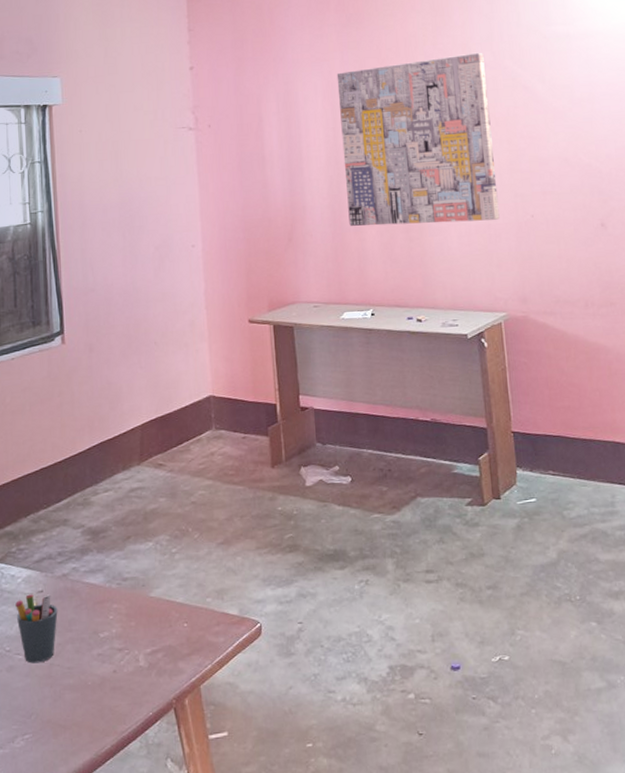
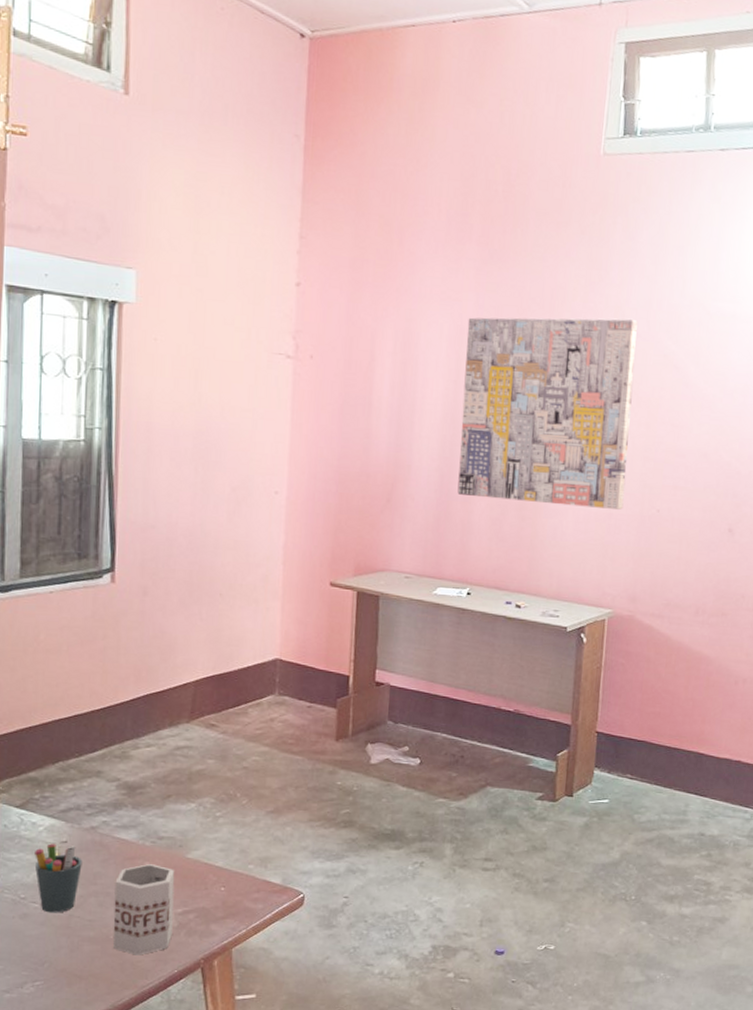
mug: none [88,606,144,700] -> present [113,864,175,956]

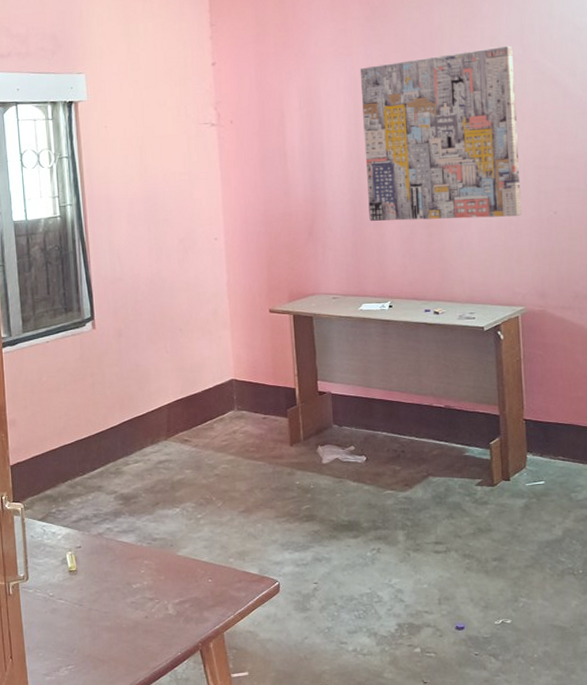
pen holder: present [35,843,83,913] -> none [57,549,95,607]
mug: present [113,864,175,956] -> none [122,562,173,641]

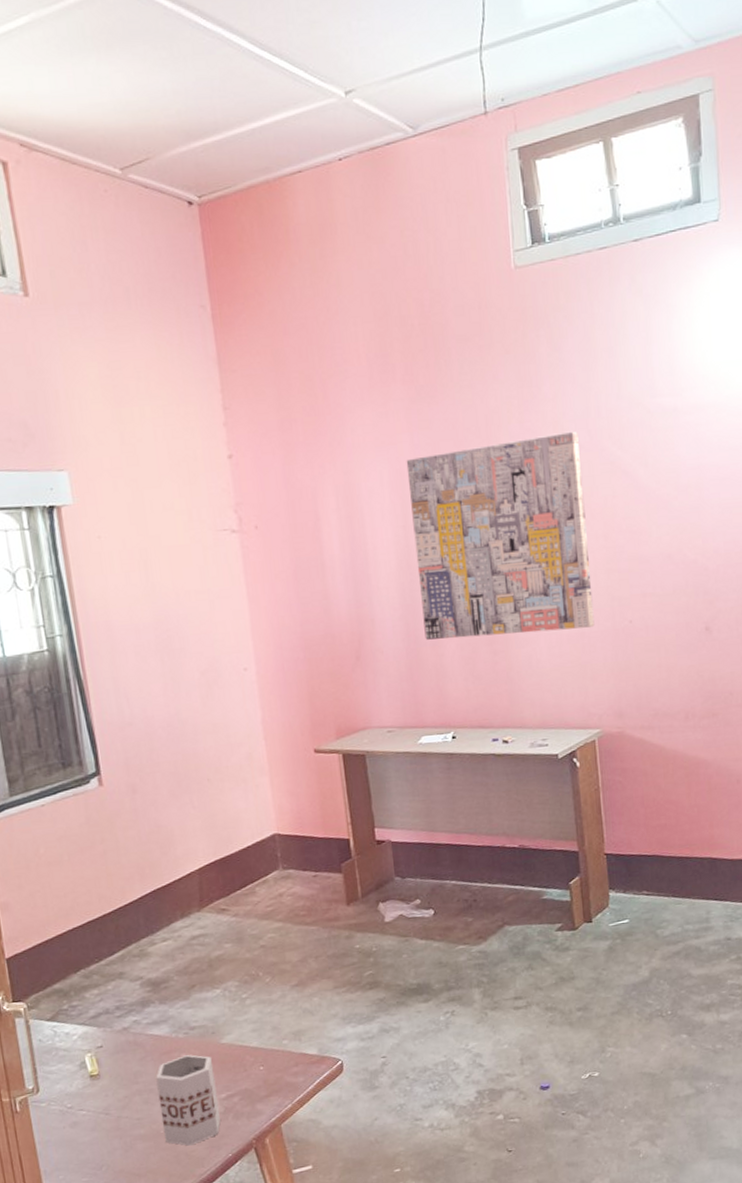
mug: none [122,562,173,641] -> present [156,1054,221,1146]

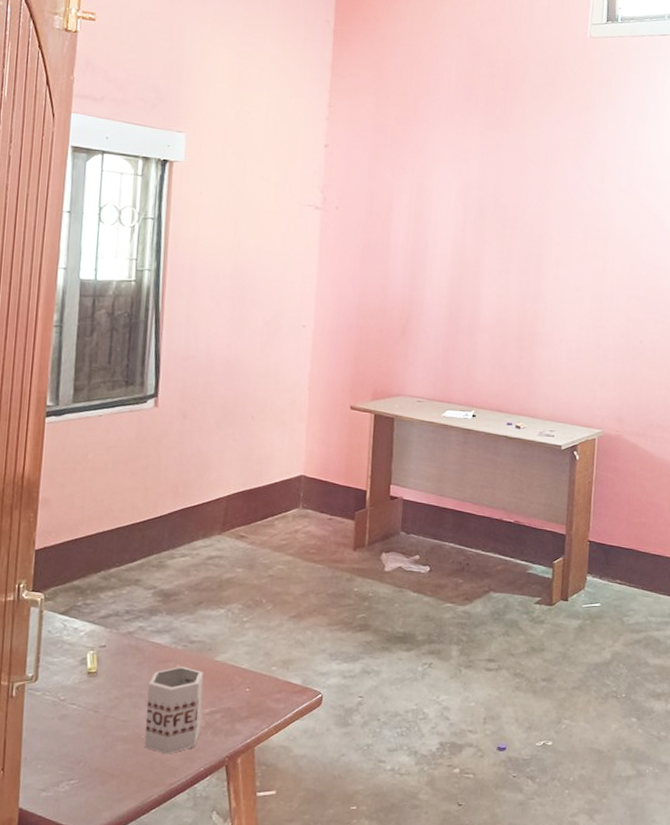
wall art: present [406,431,595,640] -> none [464,174,621,341]

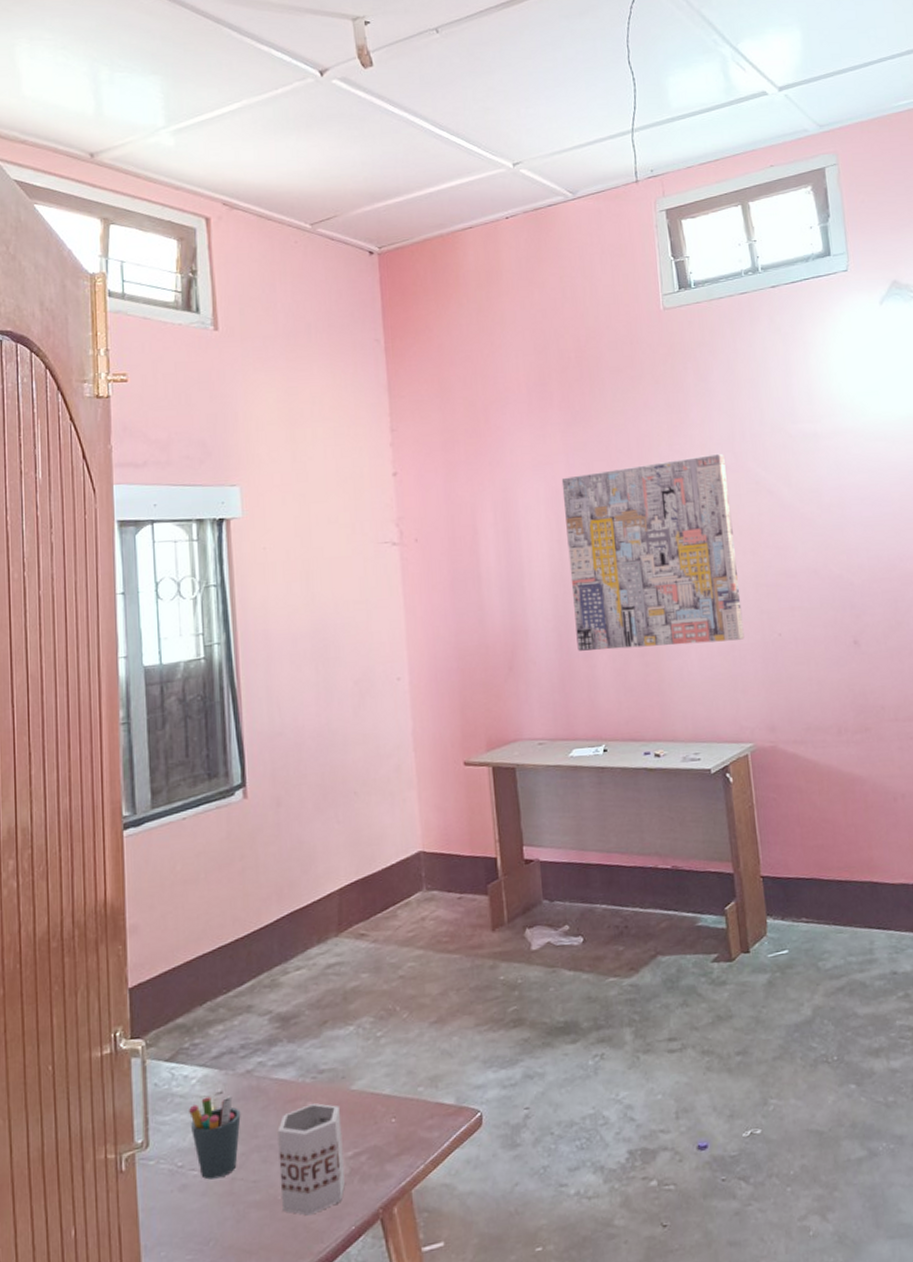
pen holder: none [75,648,119,714] -> present [189,1095,241,1180]
wall art: none [464,174,621,341] -> present [561,453,745,651]

